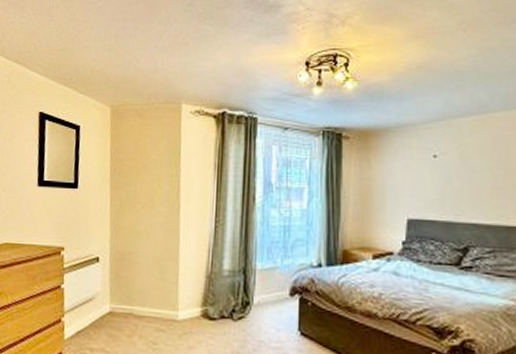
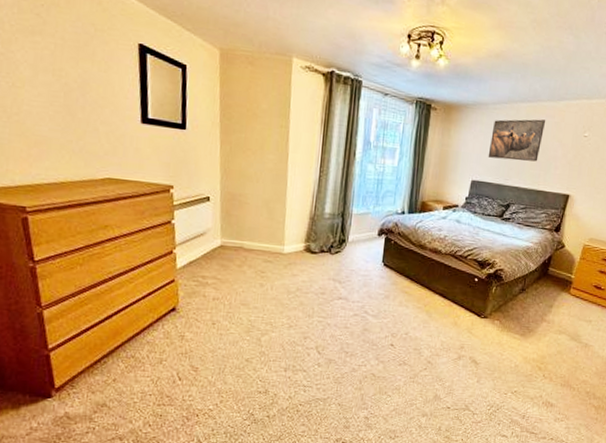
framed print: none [425,134,503,189] -> present [488,119,546,162]

